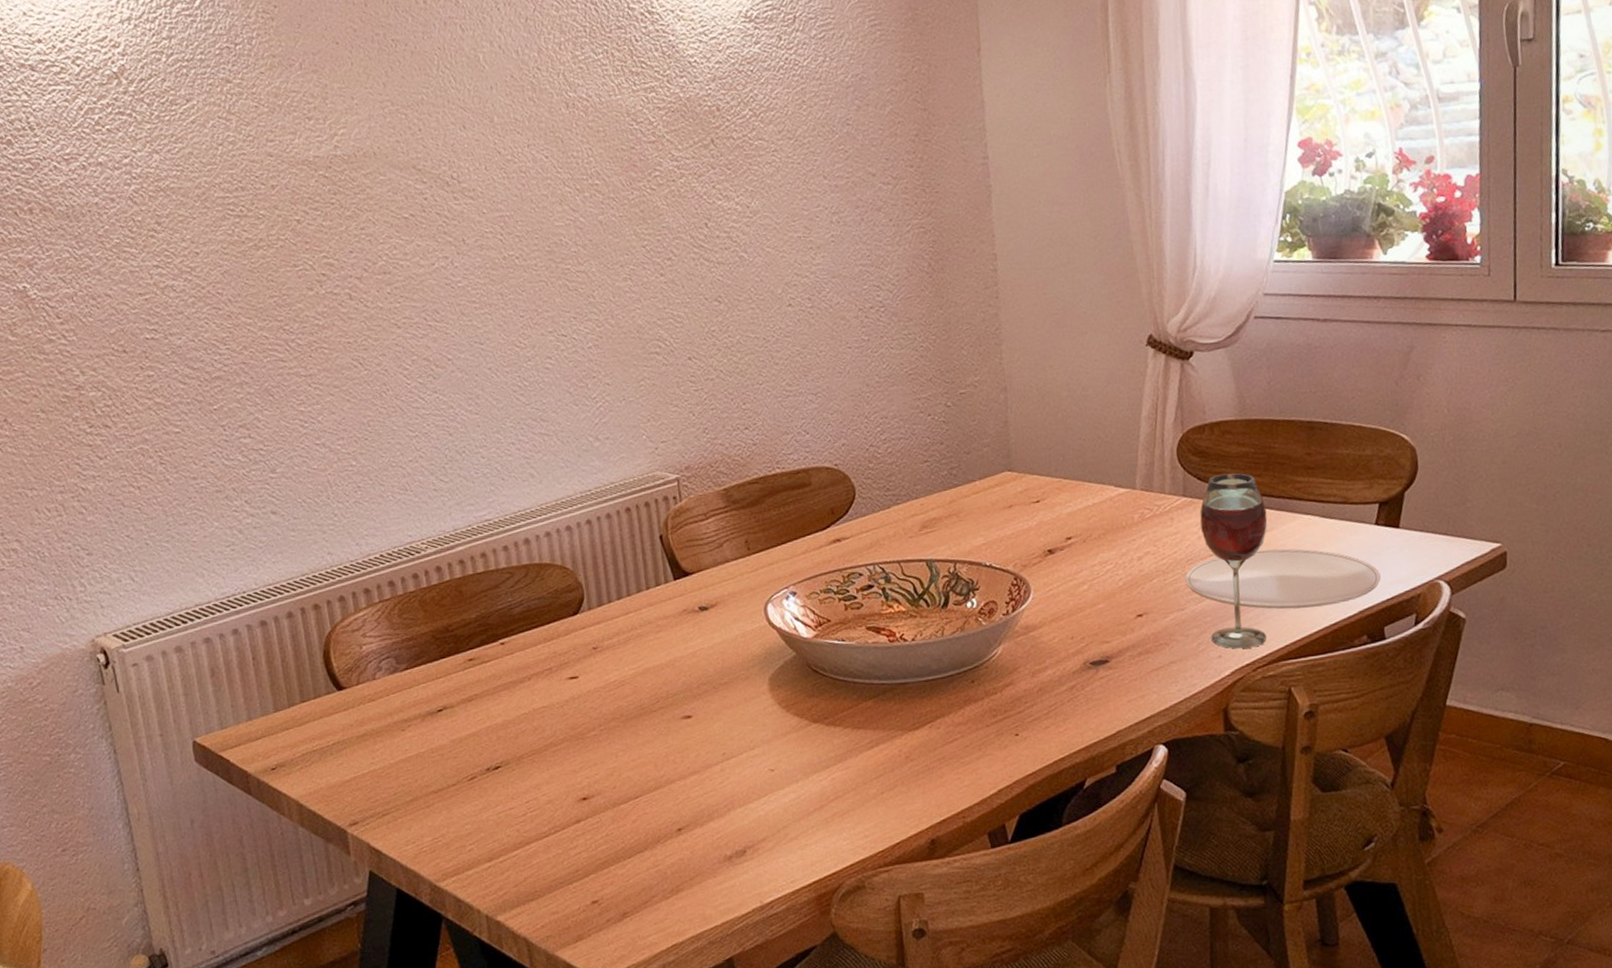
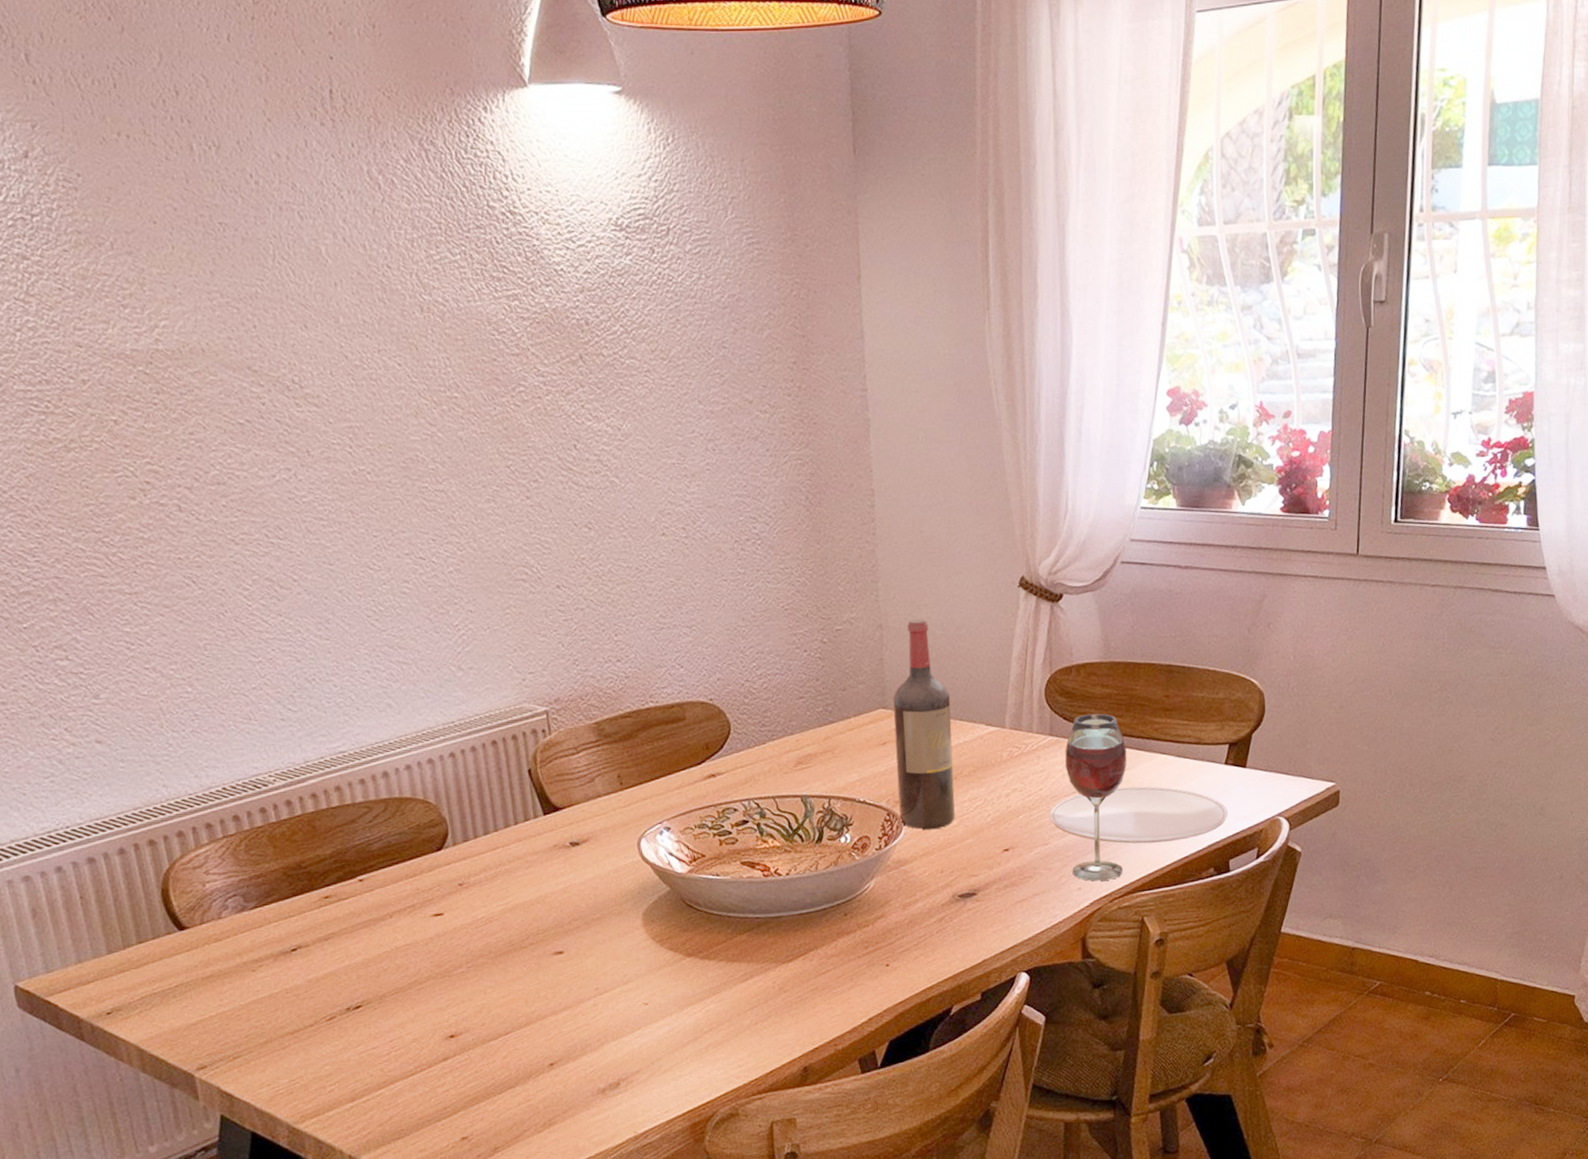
wine bottle: none [1018,380,1085,595] -> present [893,618,955,830]

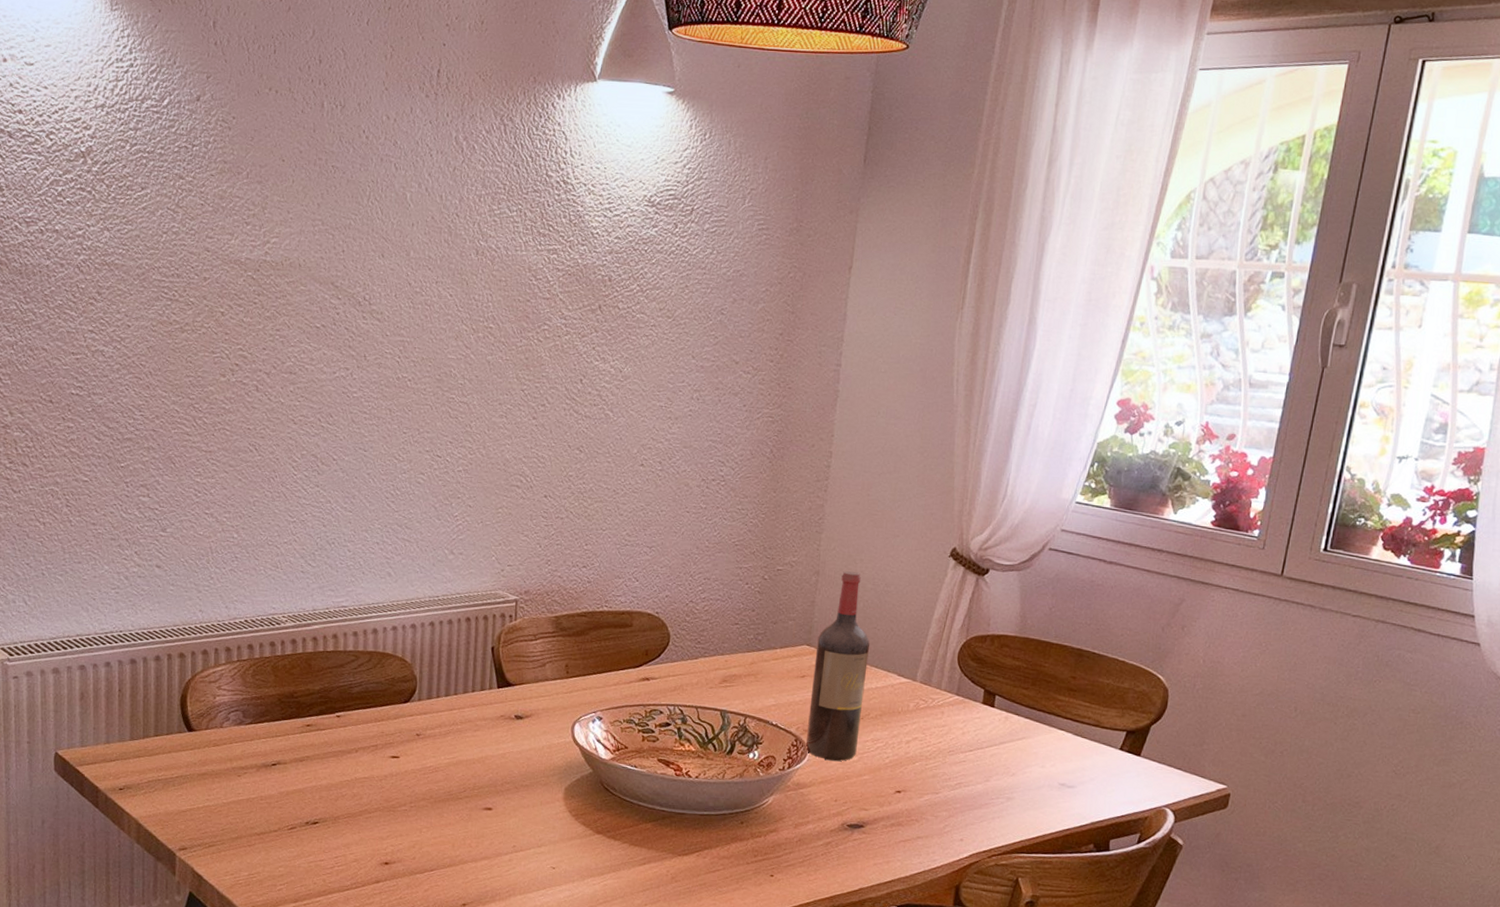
plate: present [1049,786,1228,844] -> none [944,753,1116,813]
wineglass: present [1064,713,1128,881] -> none [957,681,1027,837]

